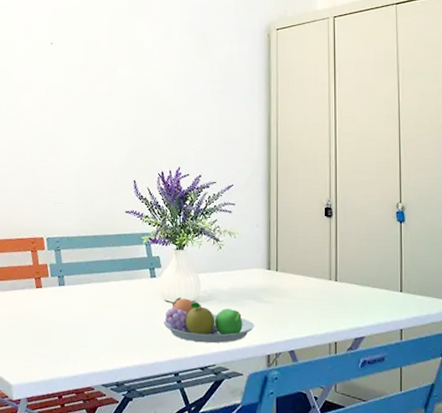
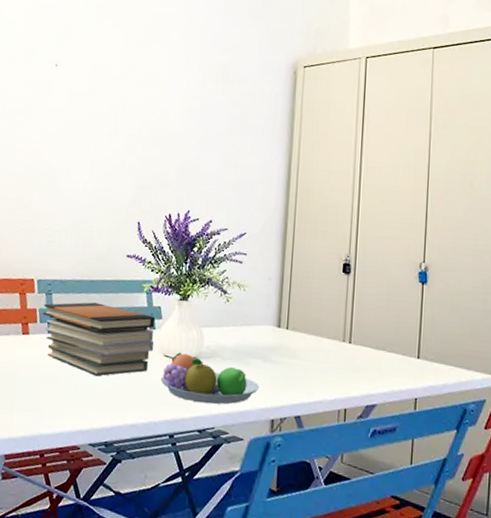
book stack: none [53,256,156,323] -> present [42,302,155,376]

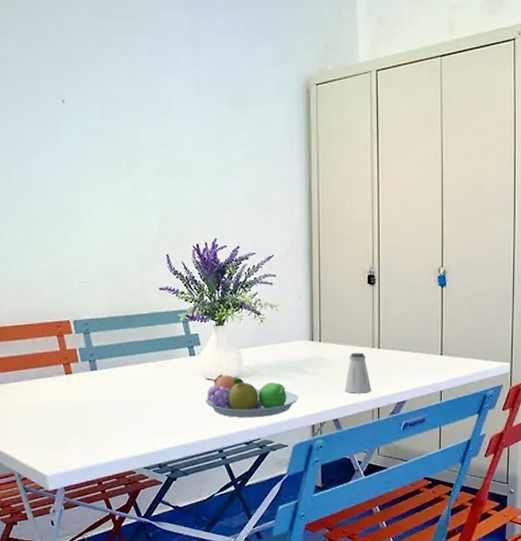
book stack: present [42,302,155,376] -> none [82,337,196,405]
saltshaker: none [309,344,340,391] -> present [344,352,372,394]

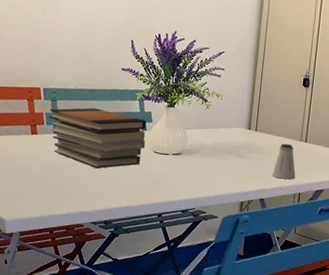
book stack: none [82,337,196,405] -> present [48,108,147,169]
fruit bowl: present [205,375,299,418] -> none [151,150,233,190]

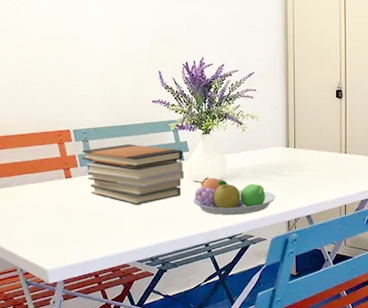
fruit bowl: none [151,150,233,190] -> present [193,177,276,216]
saltshaker: present [272,143,296,180] -> none [316,157,340,193]

